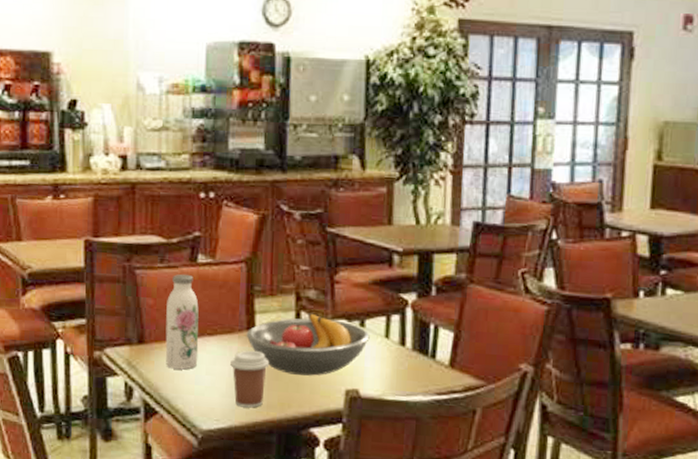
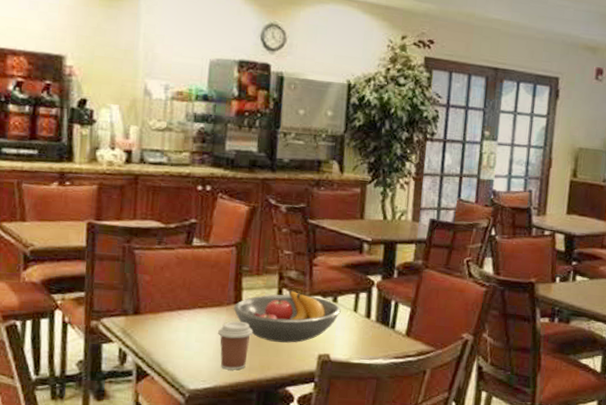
water bottle: present [165,273,199,370] -> none [159,254,192,338]

